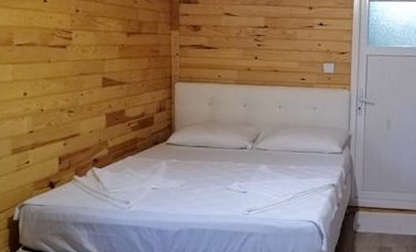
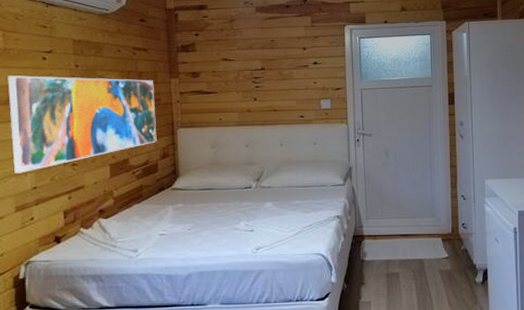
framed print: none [8,16,154,116] -> present [8,75,157,174]

